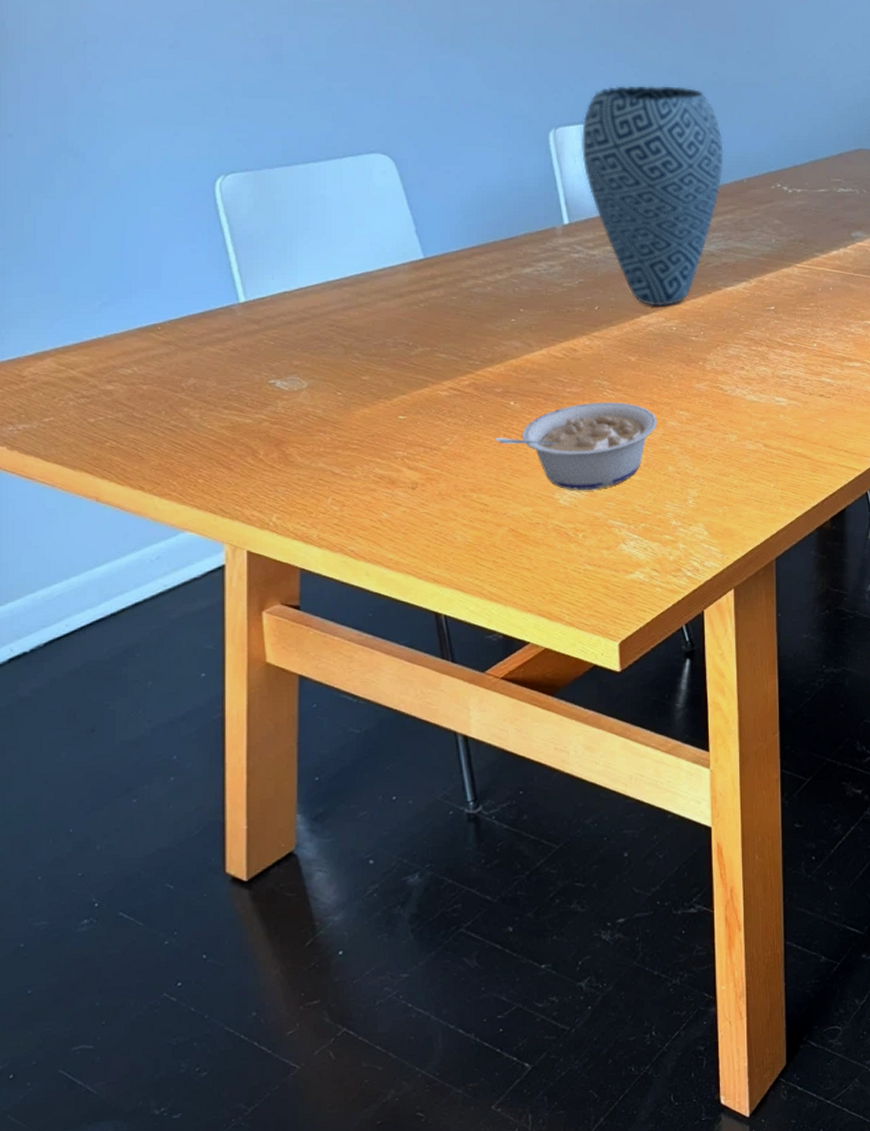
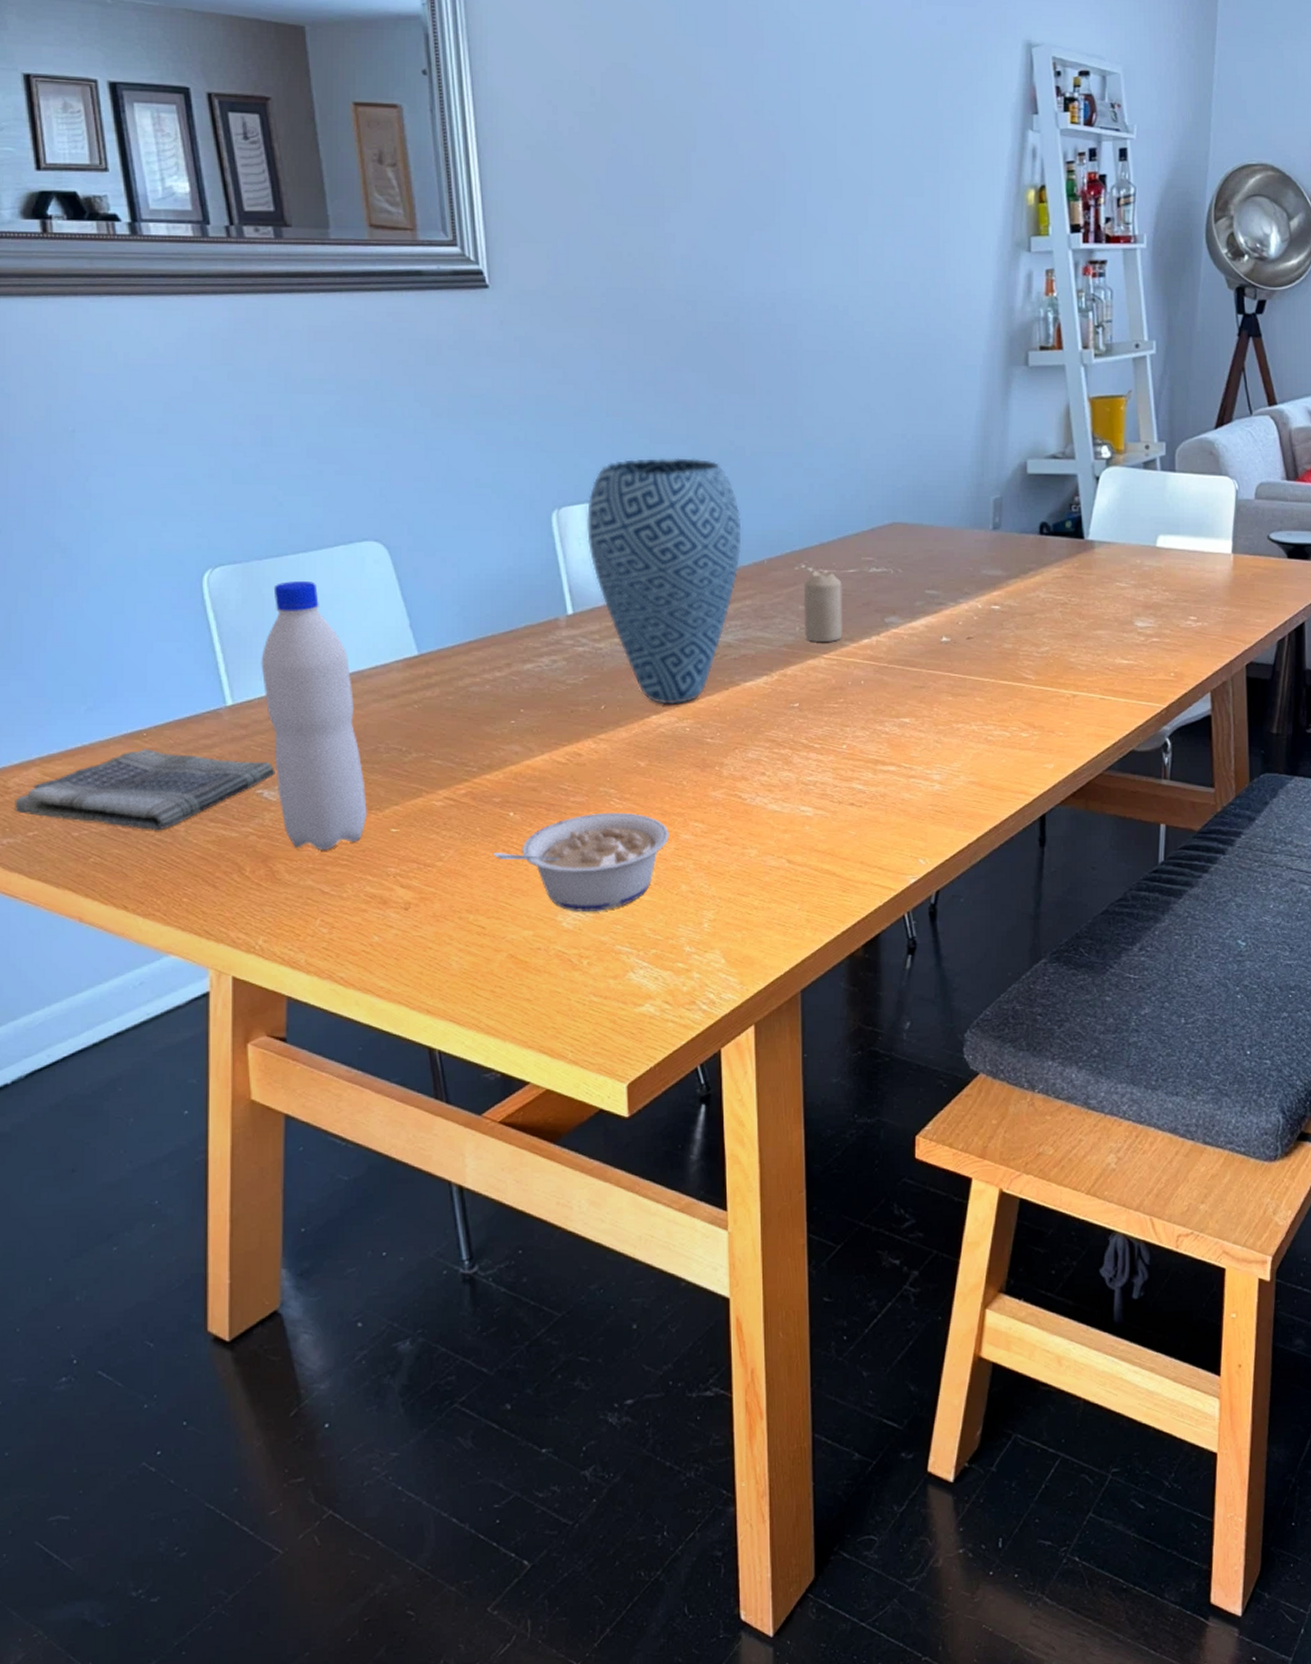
dish towel: none [30,341,287,418] -> present [14,749,275,831]
water bottle: none [273,189,377,436] -> present [261,581,368,851]
candle: none [778,190,814,254] -> present [803,571,843,643]

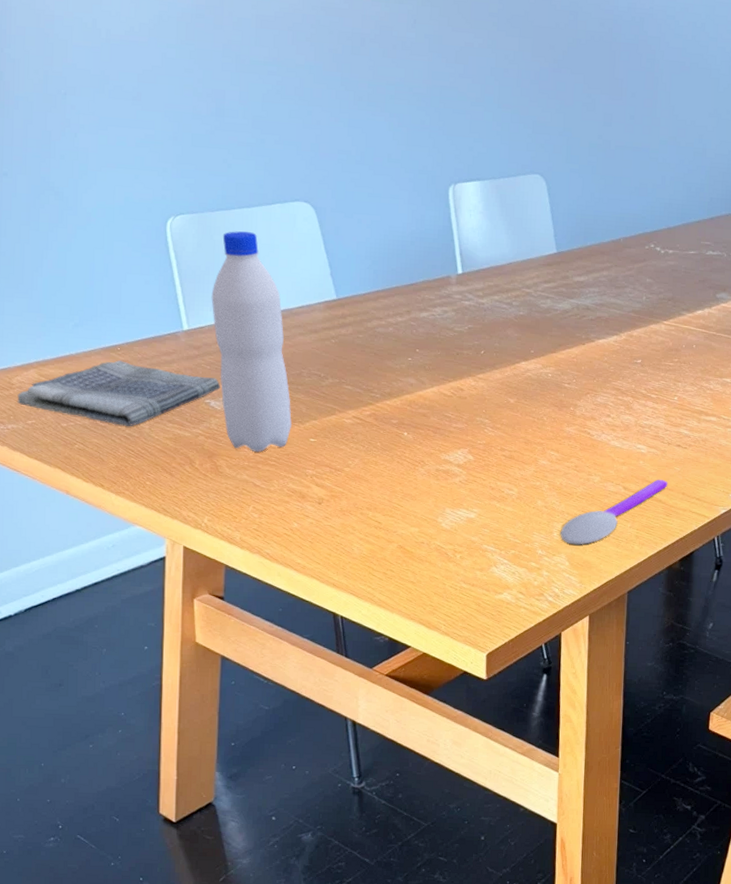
legume: present [493,812,669,912] -> none [389,438,530,517]
vase: present [587,458,742,703] -> none [477,145,604,354]
spoon: none [712,847,842,937] -> present [560,479,668,545]
candle: present [803,571,843,643] -> none [650,251,684,311]

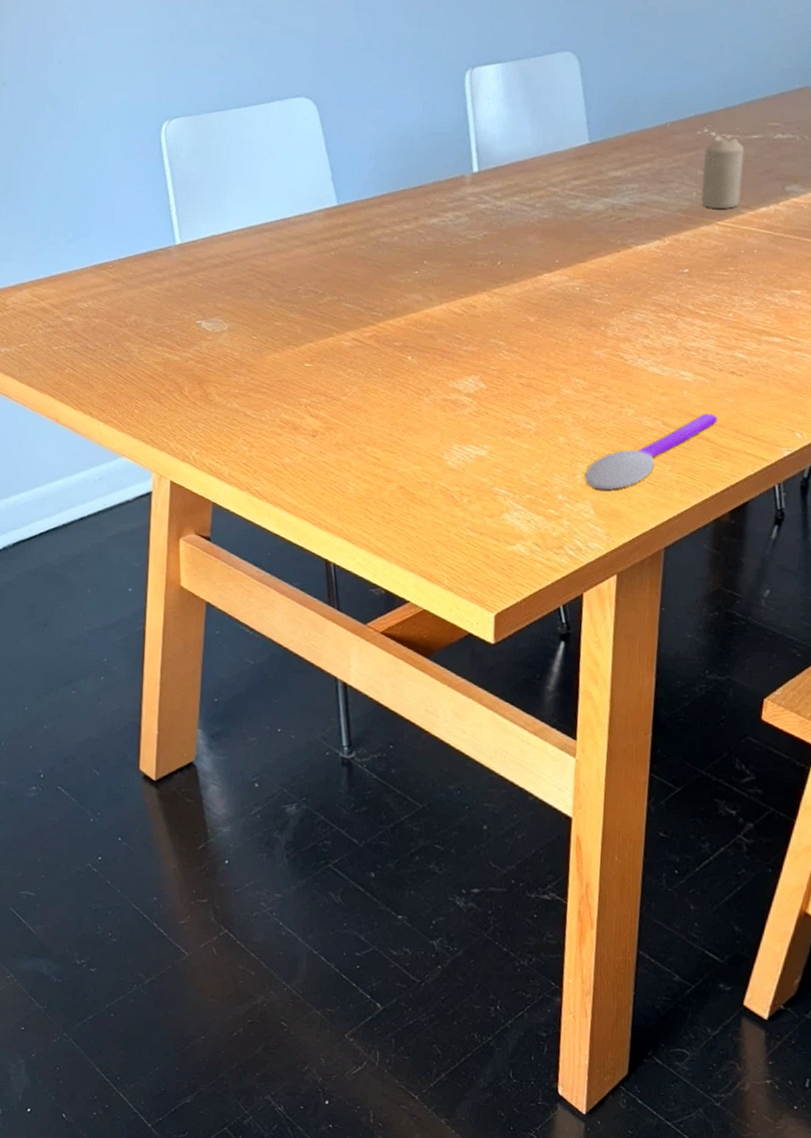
dish towel: present [17,360,221,427] -> none [10,279,212,351]
water bottle: present [211,231,293,453] -> none [205,133,287,379]
candle: none [650,251,684,311] -> present [701,136,745,209]

